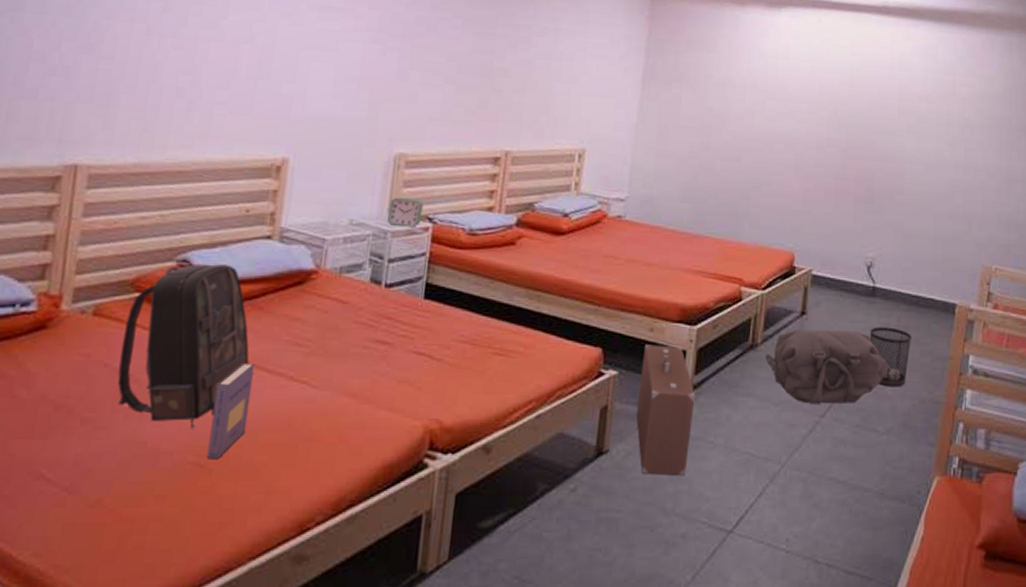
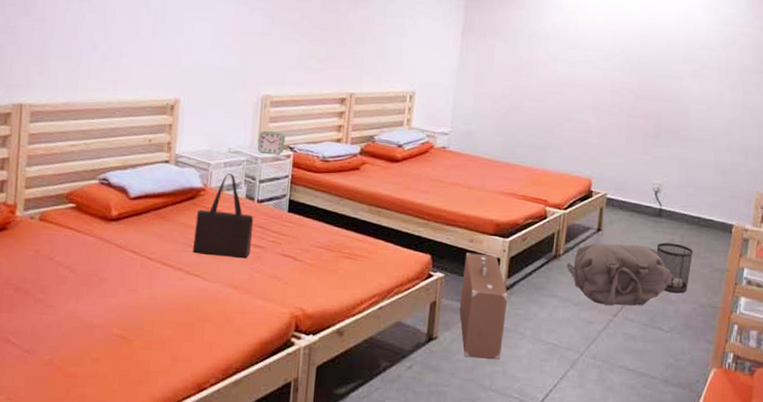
backpack: present [117,264,250,430] -> none [59,182,156,310]
book: present [206,364,255,460] -> none [127,260,160,333]
tote bag: none [299,250,381,359] -> present [193,173,254,259]

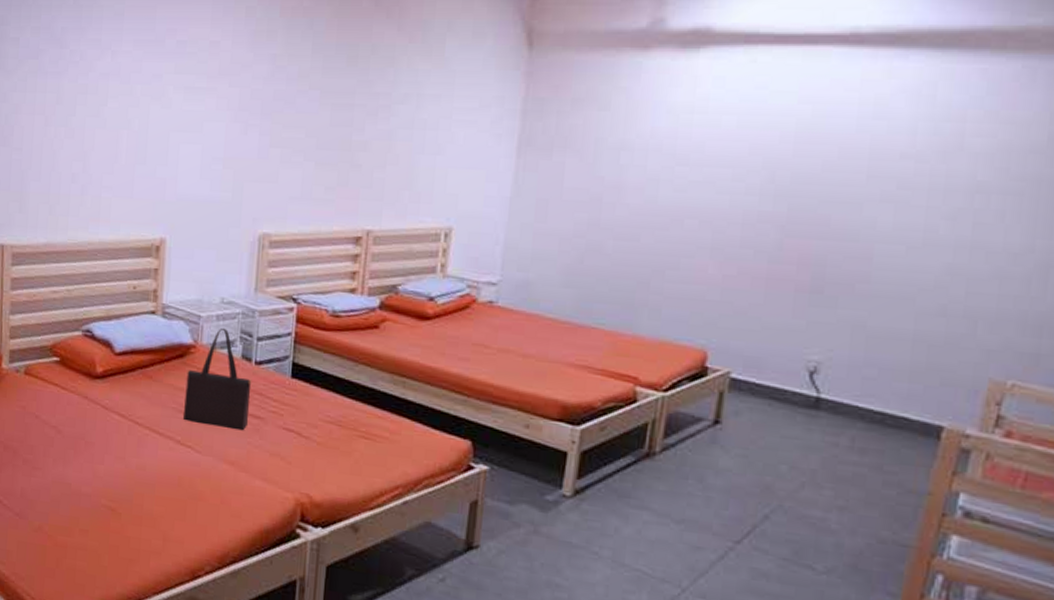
alarm clock: present [258,130,286,155] -> none [255,277,288,308]
suitcase: present [459,253,508,359] -> none [509,441,578,583]
duffel bag: present [566,243,673,306] -> none [665,440,835,533]
waste bin: present [656,242,693,294] -> none [808,446,871,521]

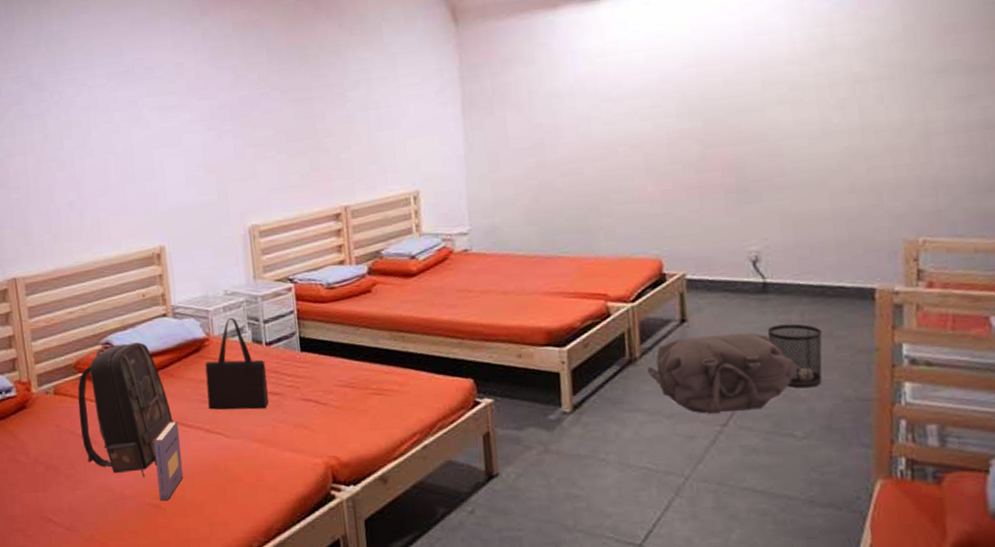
backpack: none [46,334,144,478] -> present [77,342,173,478]
book: none [116,425,149,506] -> present [154,422,184,501]
duffel bag: none [665,440,835,533] -> present [647,332,798,414]
waste bin: none [808,446,871,521] -> present [767,323,823,388]

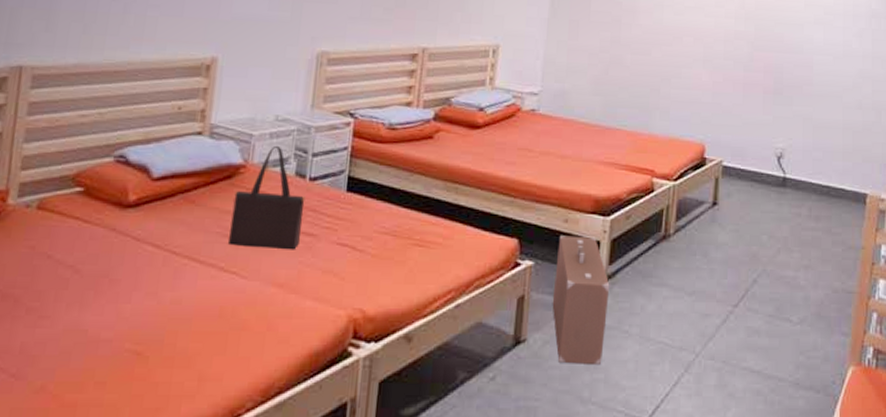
backpack: present [77,342,173,478] -> none [60,159,183,319]
book: present [154,422,184,501] -> none [143,255,188,348]
suitcase: none [515,369,582,495] -> present [552,235,610,364]
duffel bag: present [647,332,798,414] -> none [678,220,801,294]
waste bin: present [767,323,823,388] -> none [781,217,823,277]

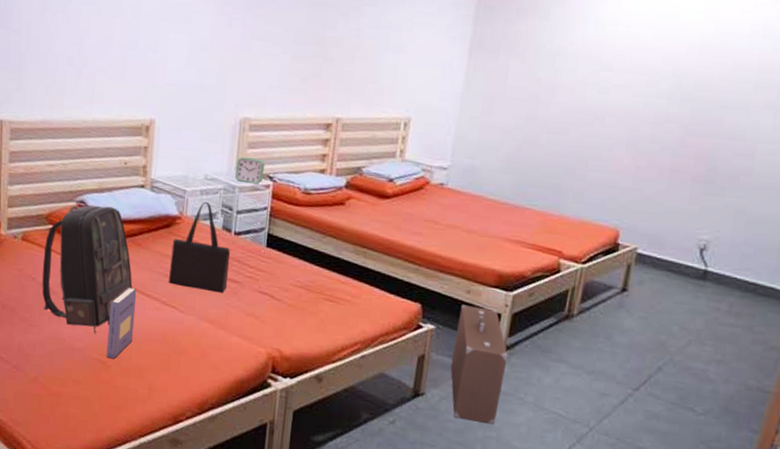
backpack: none [60,159,183,319] -> present [42,205,133,334]
book: none [143,255,188,348] -> present [106,287,137,360]
alarm clock: none [311,93,346,123] -> present [235,157,265,185]

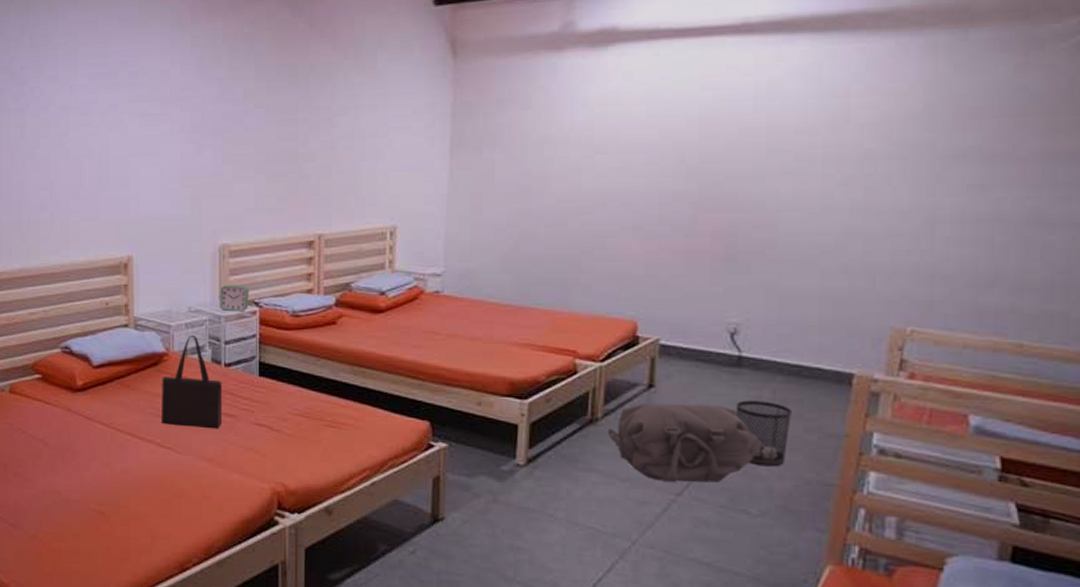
backpack: present [42,205,133,334] -> none [32,350,125,484]
book: present [106,287,137,360] -> none [104,432,130,509]
suitcase: present [450,305,508,424] -> none [469,418,531,546]
duffel bag: none [580,305,715,382] -> present [608,403,762,483]
waste bin: none [695,310,744,372] -> present [735,400,792,467]

